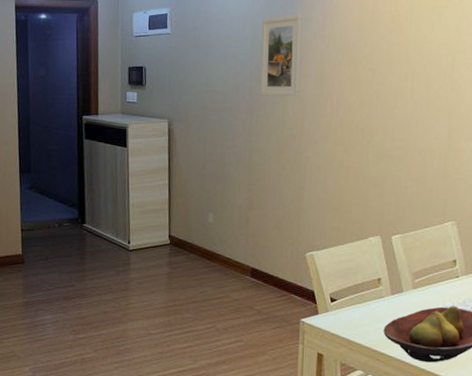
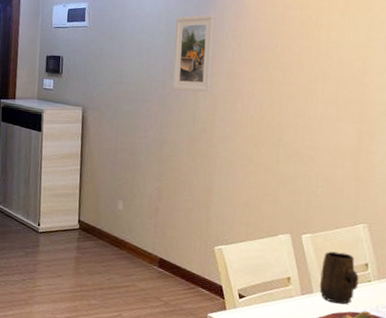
mug: none [409,250,447,301] -> present [319,251,359,305]

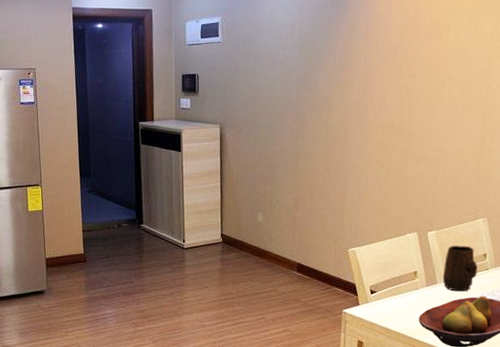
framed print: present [172,14,215,93] -> none [306,23,347,102]

